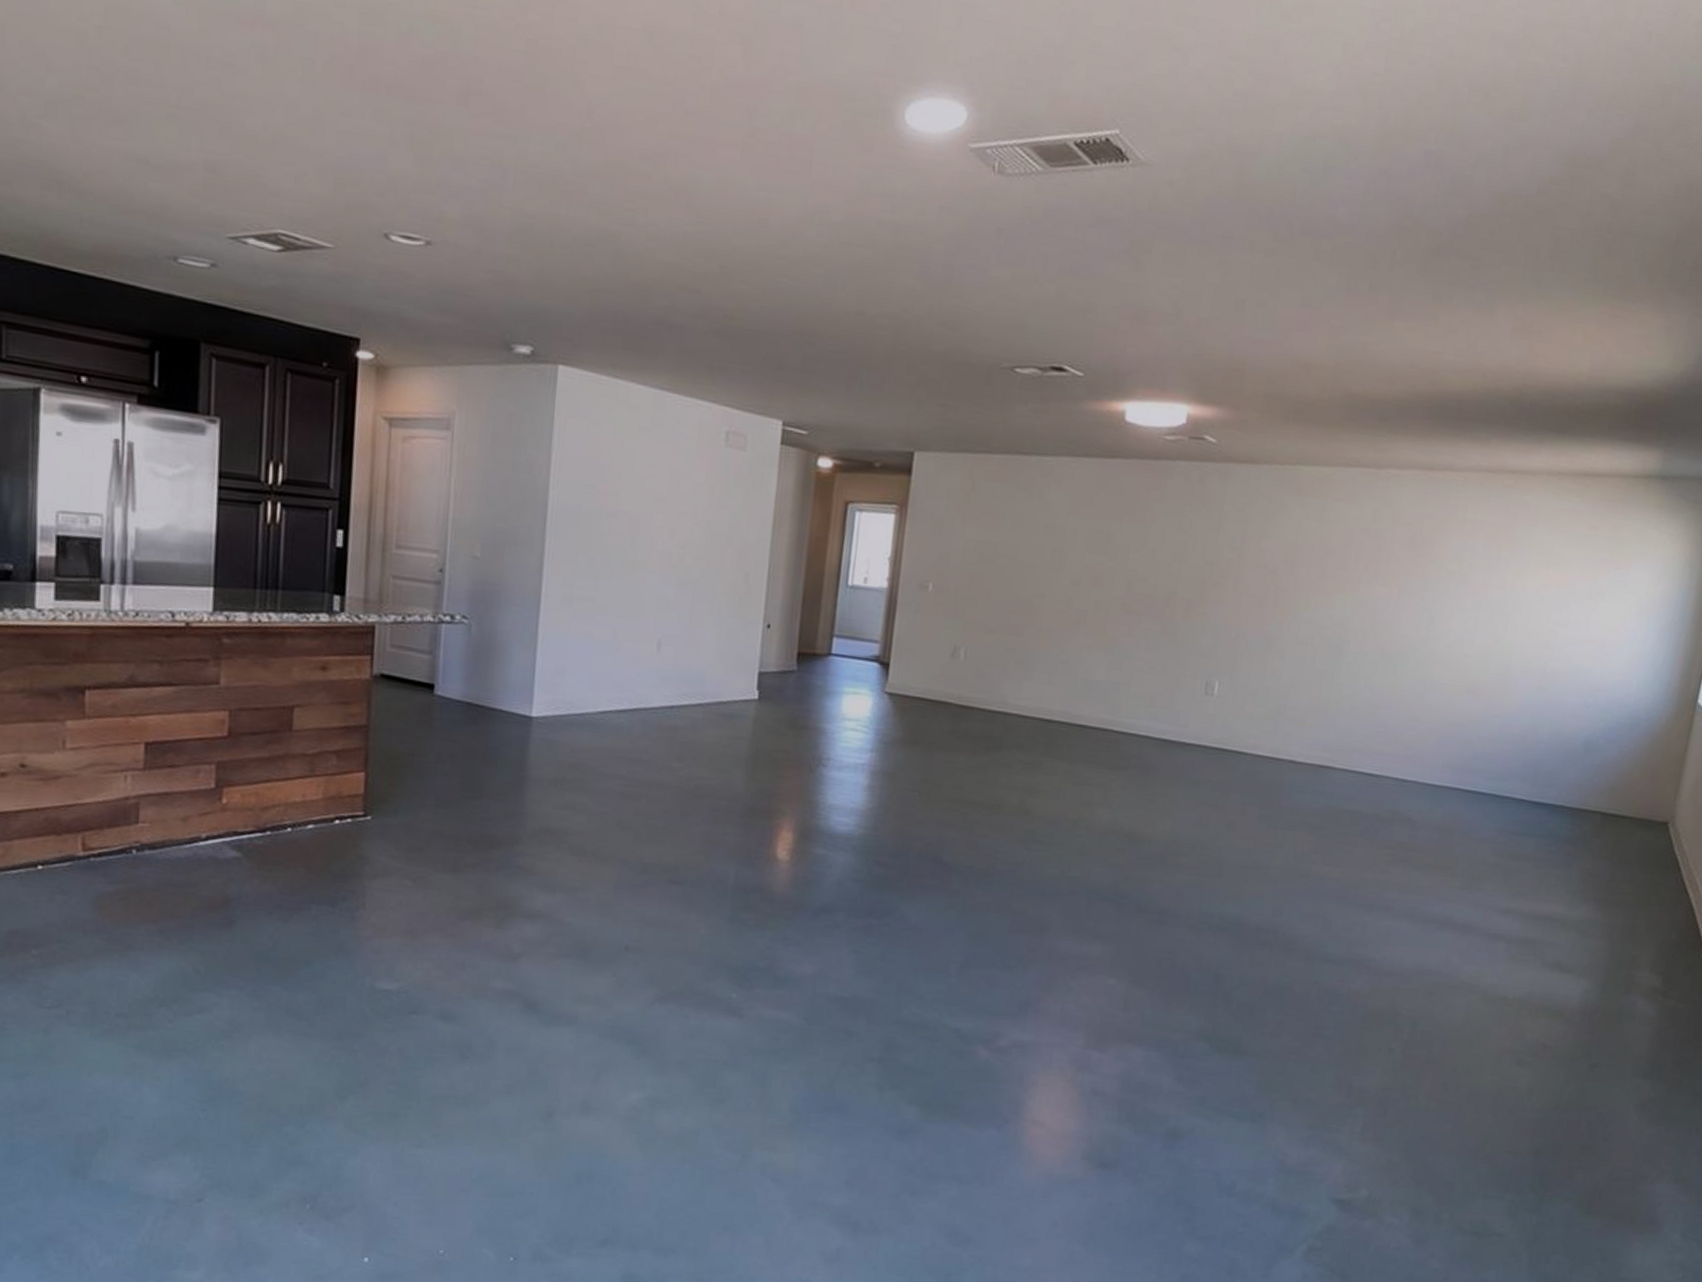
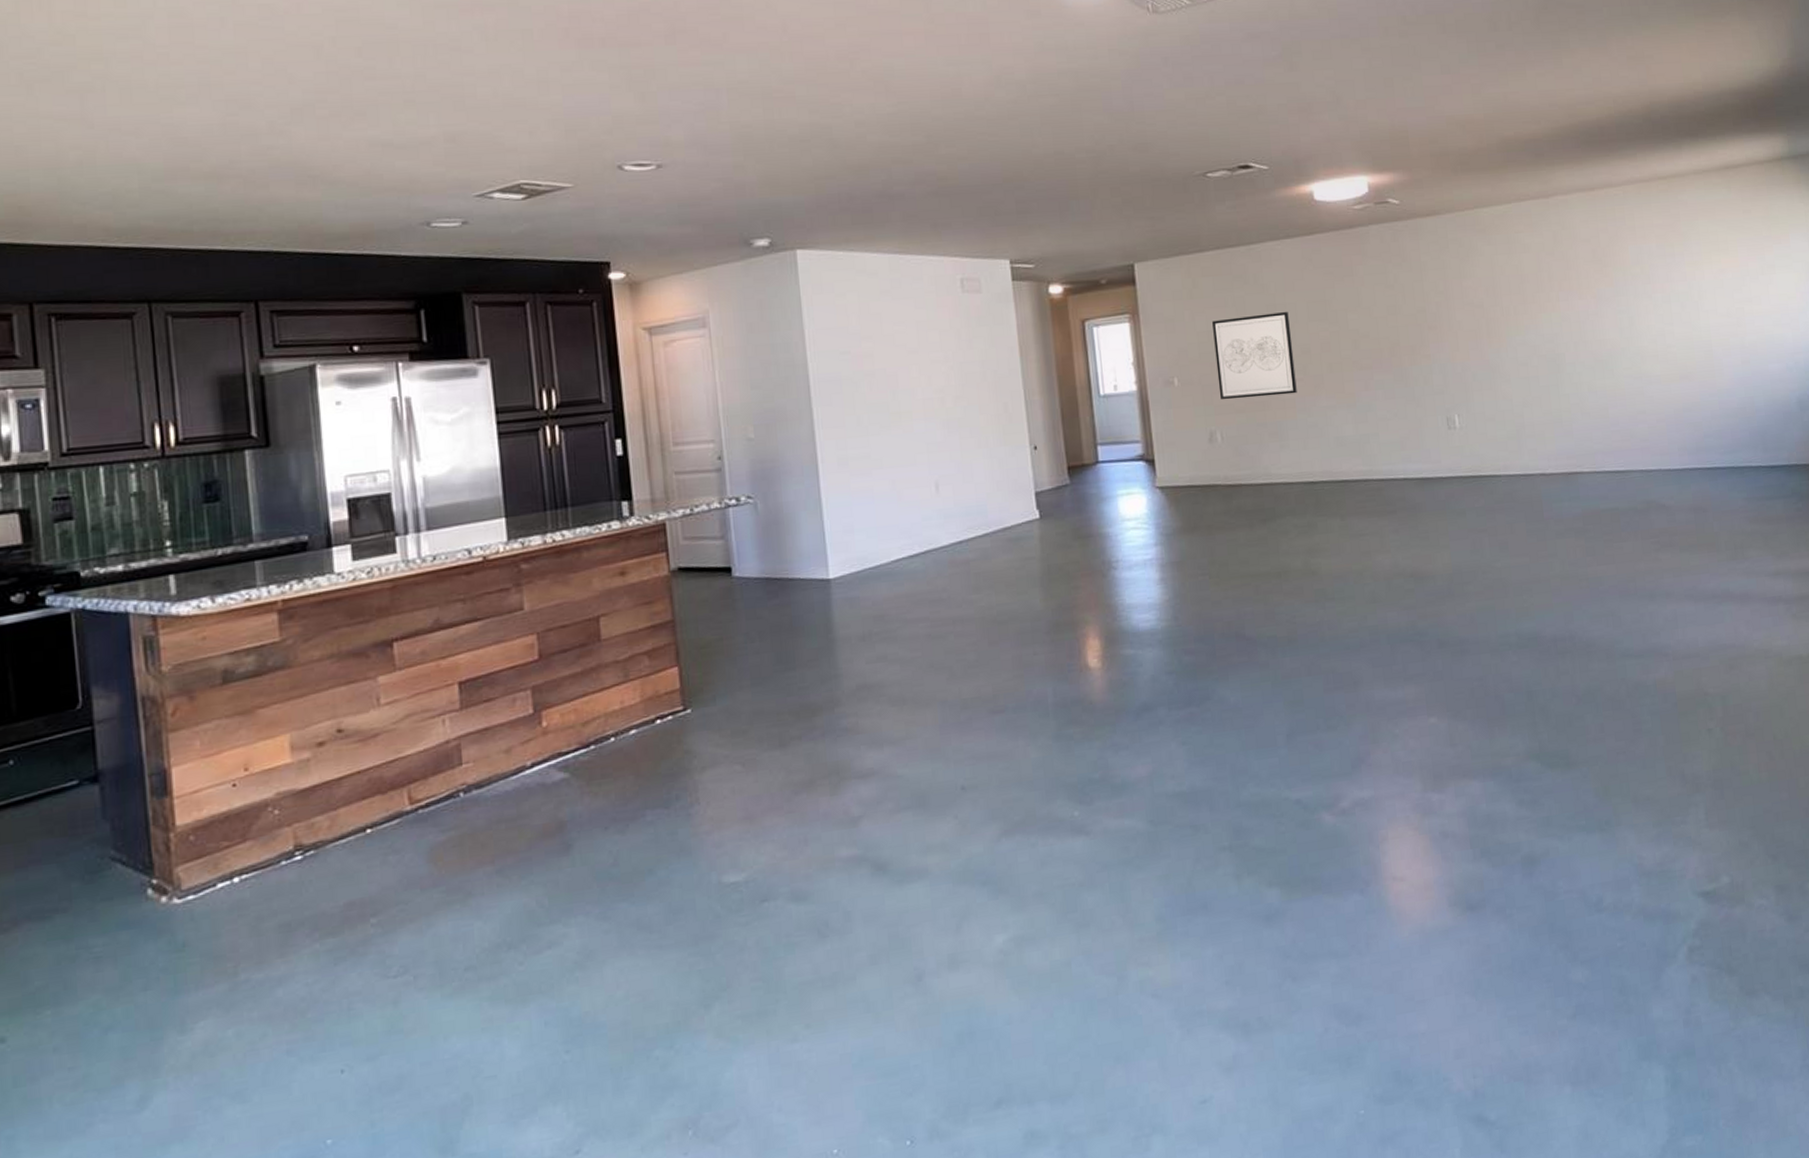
wall art: none [973,530,1067,625] -> present [1212,311,1297,400]

